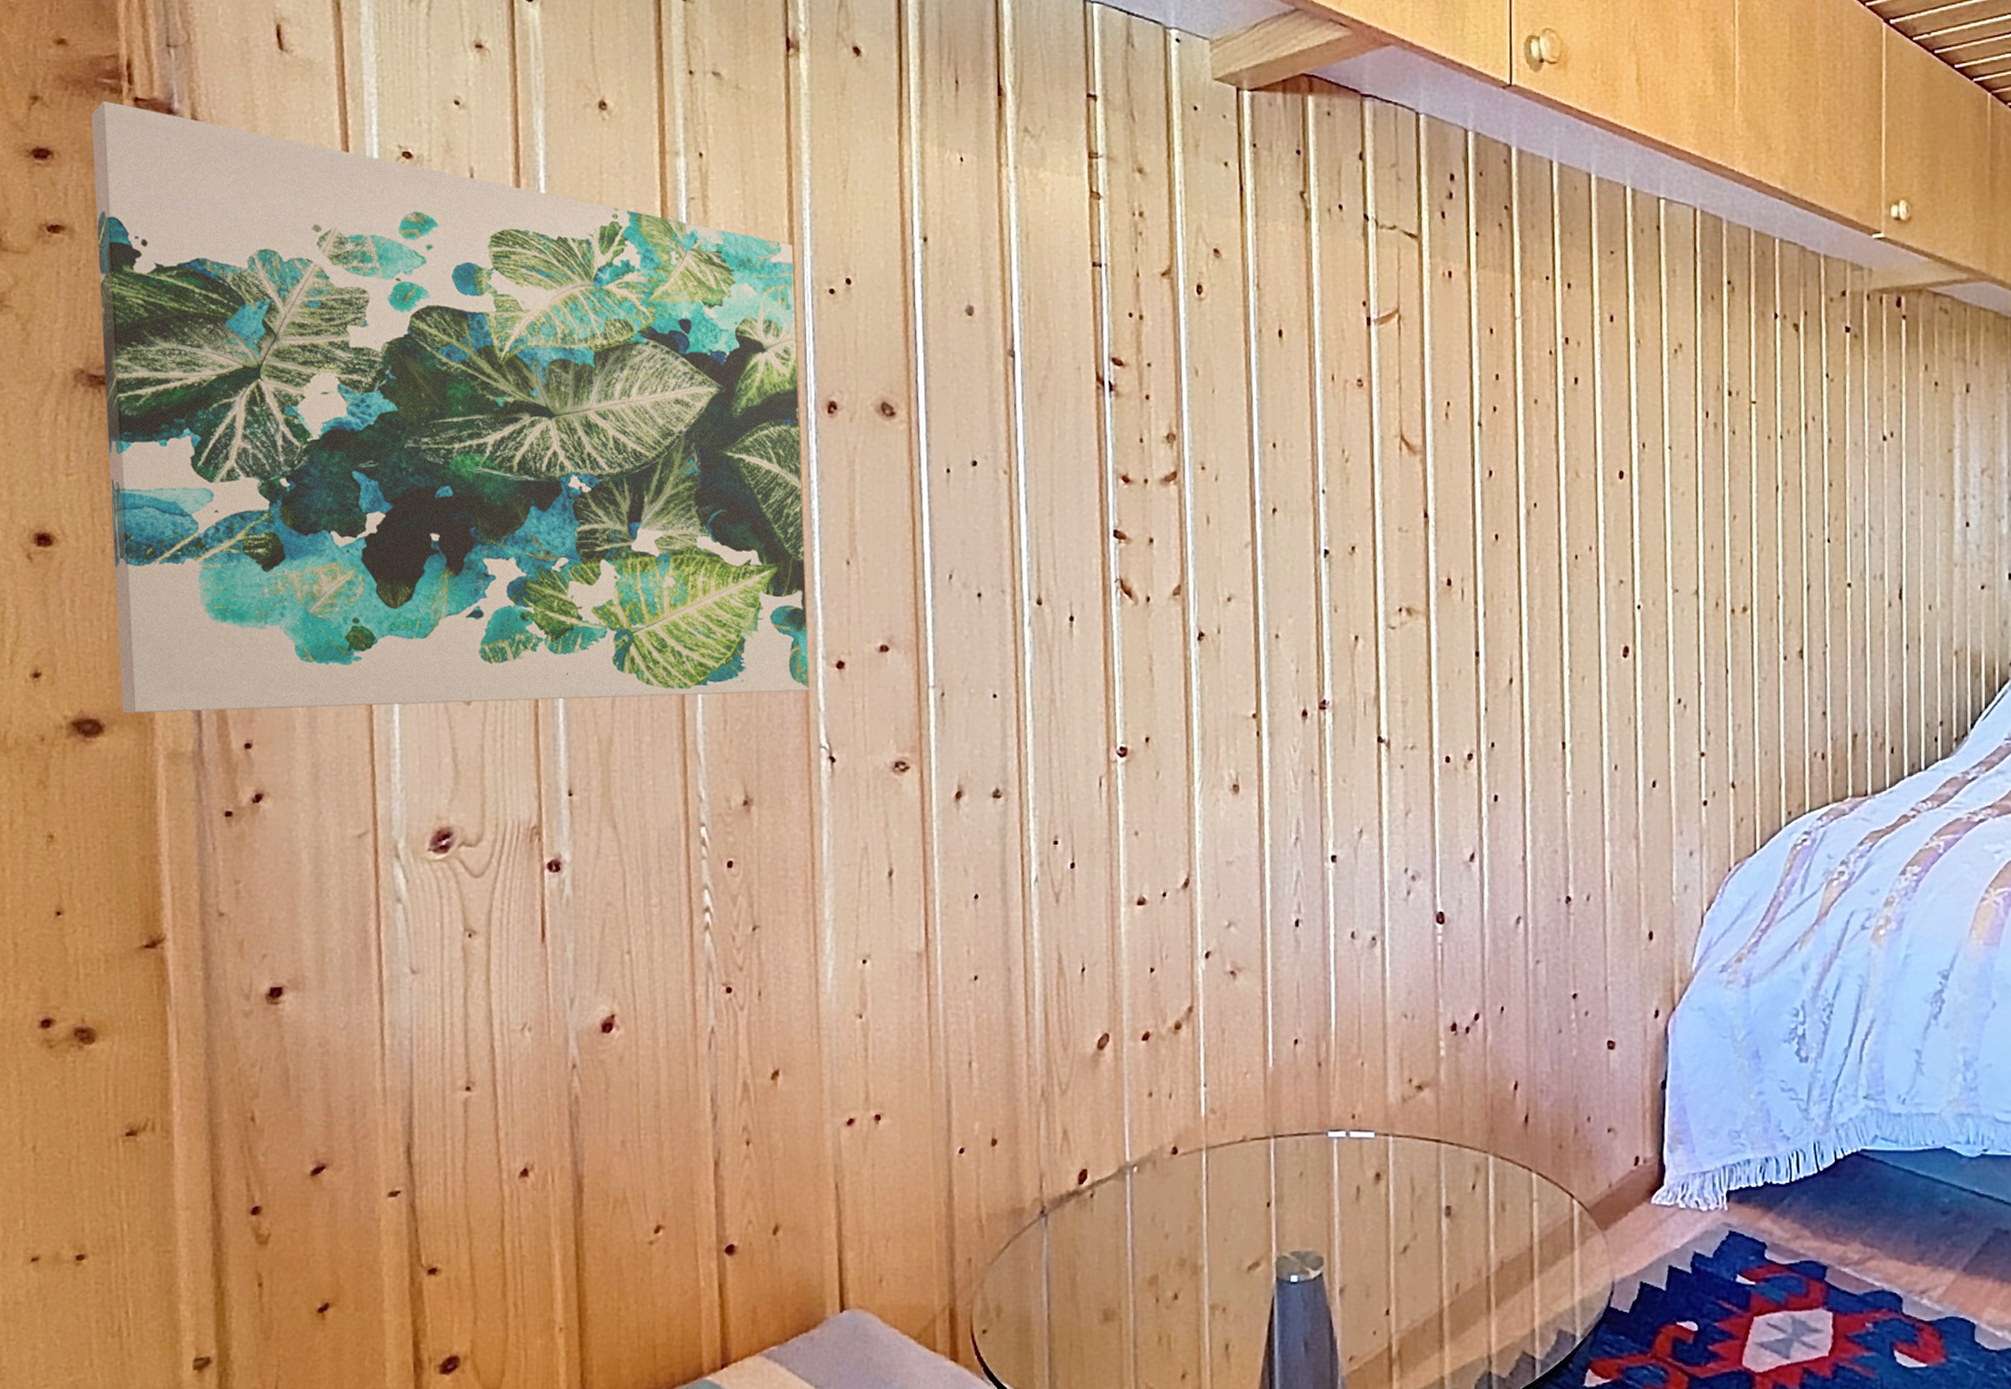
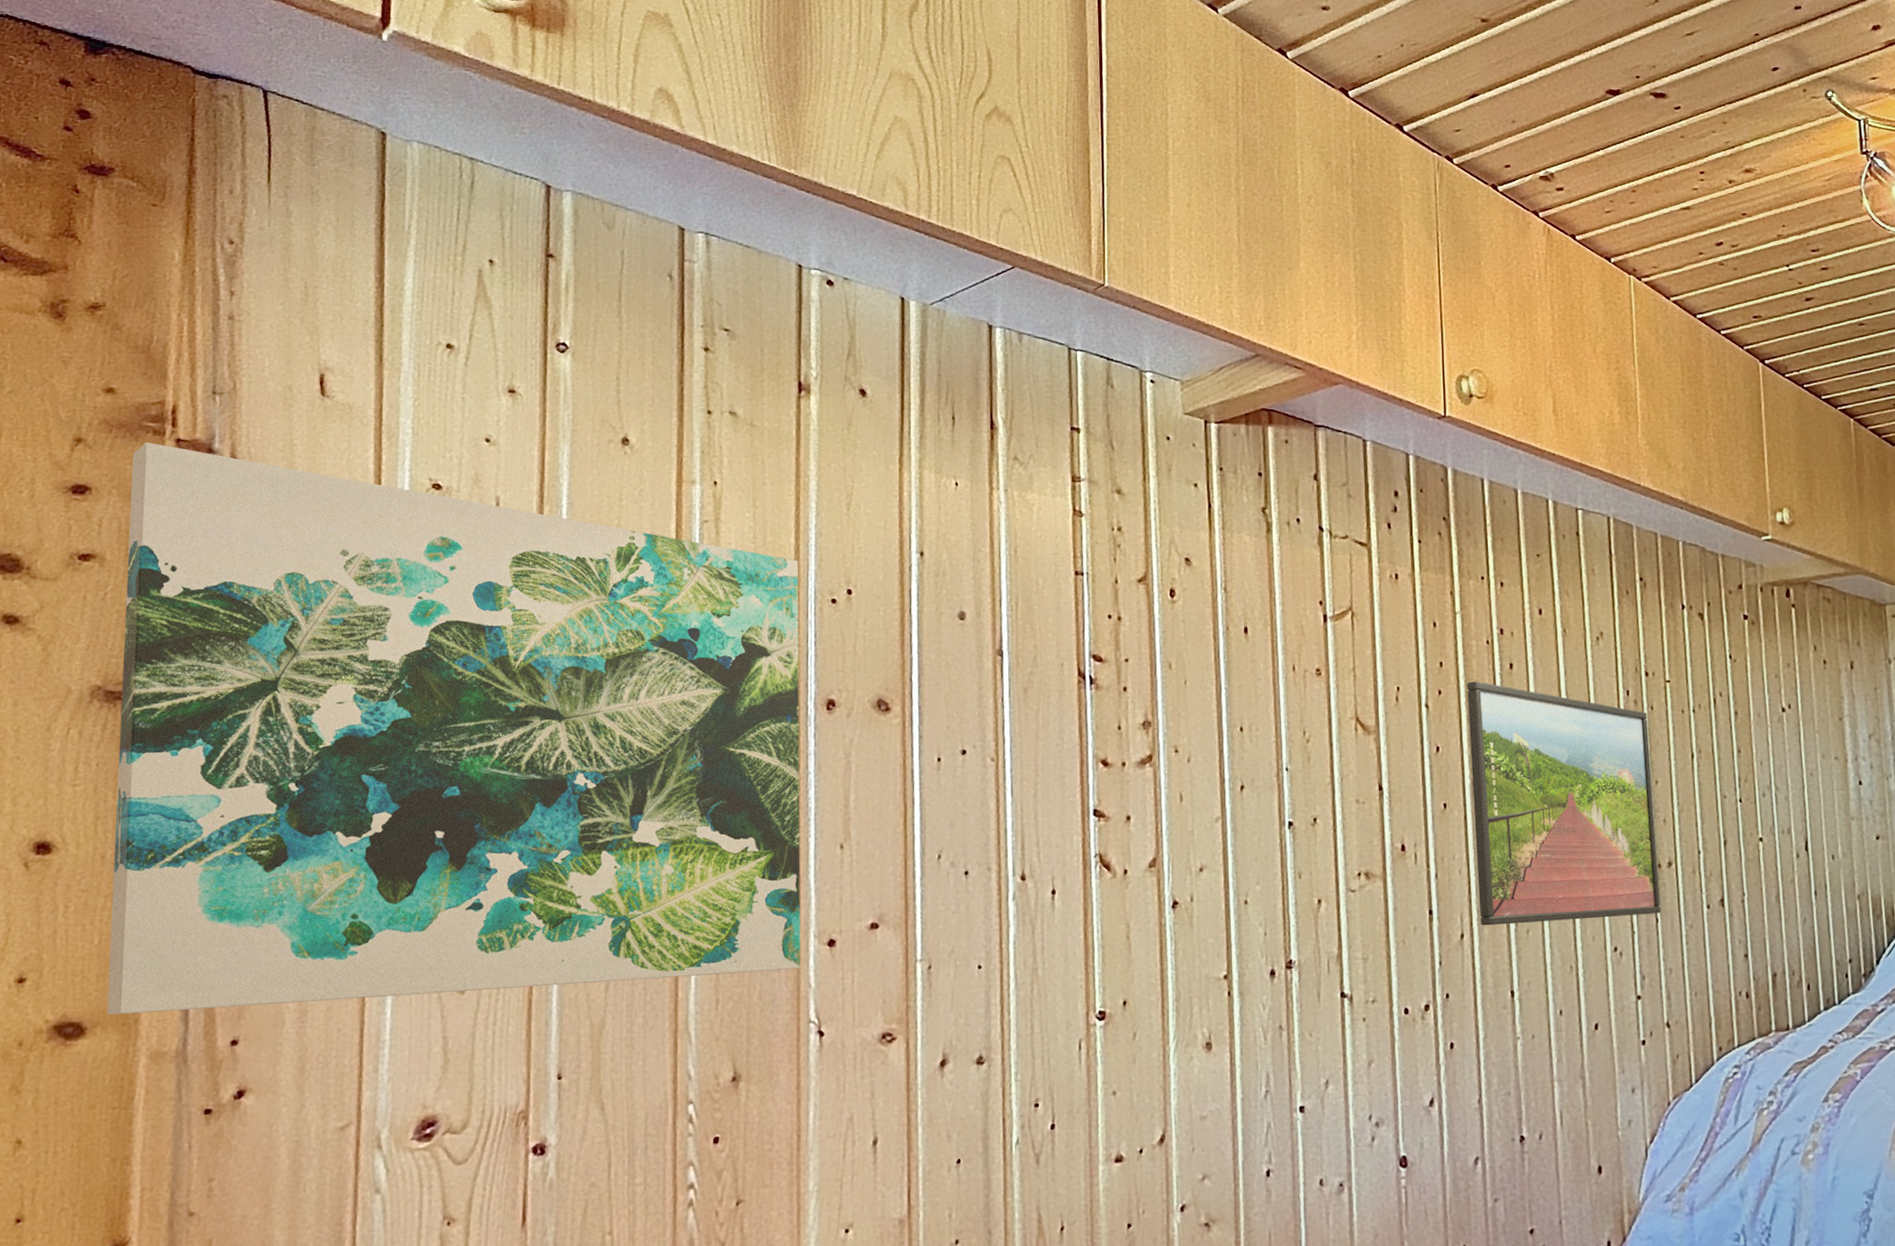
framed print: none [1525,397,1733,671] -> present [1467,681,1662,926]

